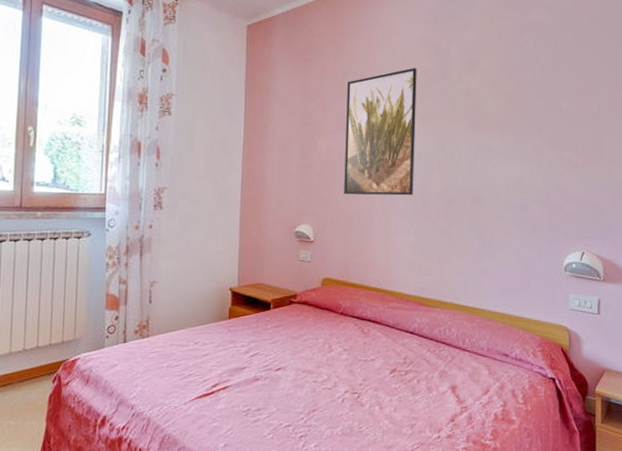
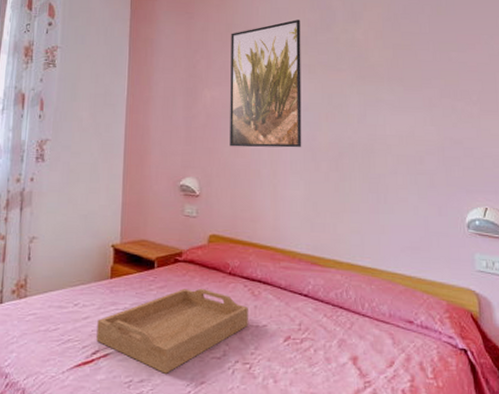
serving tray: none [216,327,358,403] -> present [96,288,248,374]

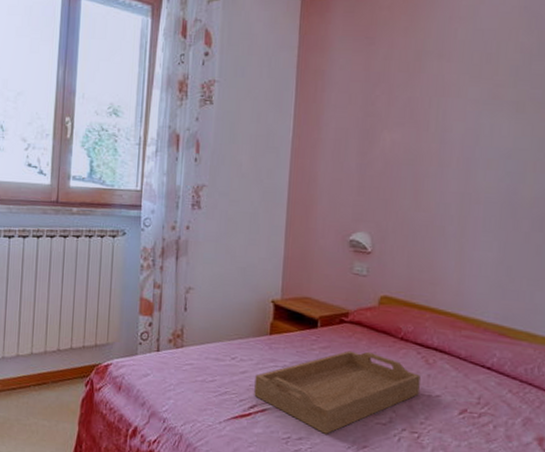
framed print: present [230,19,302,148] -> none [410,44,512,203]

